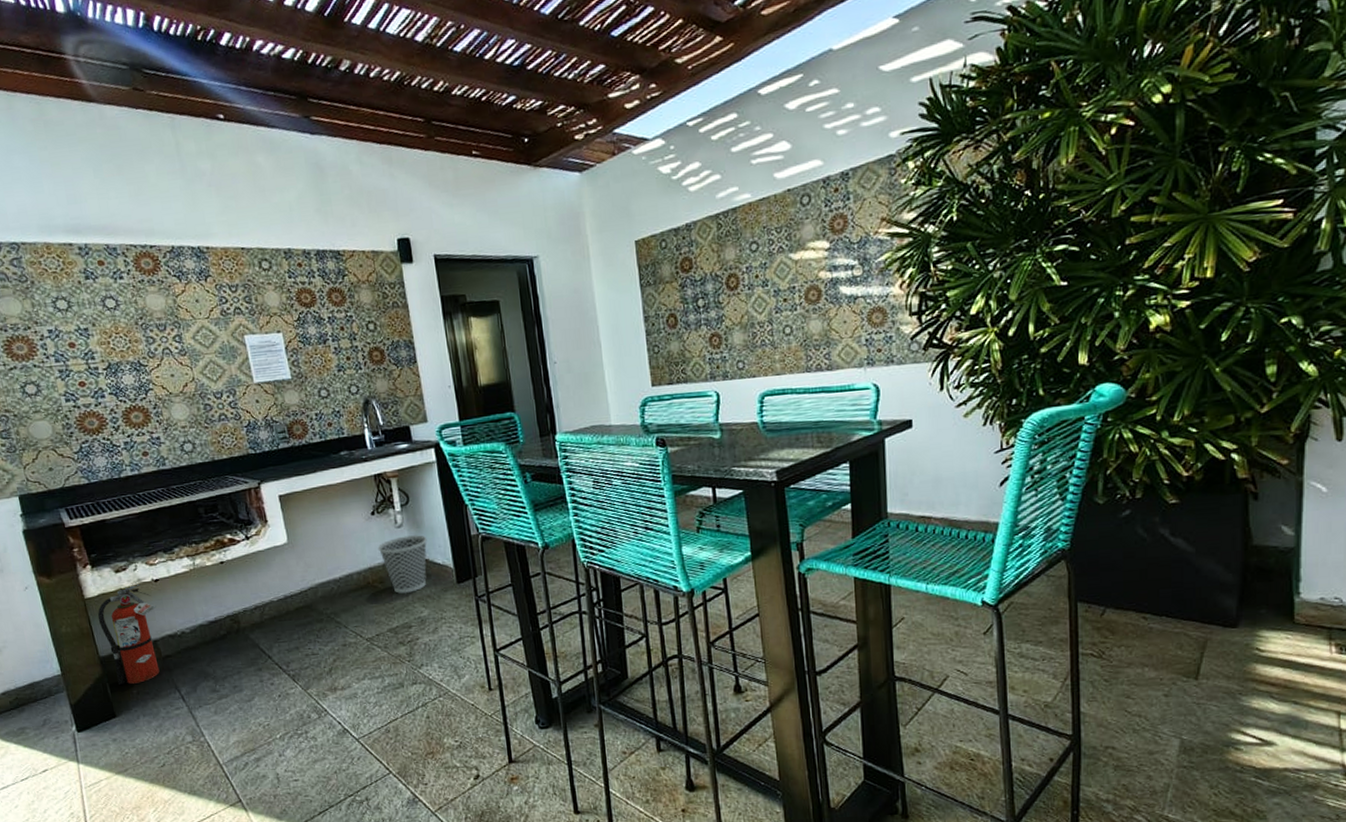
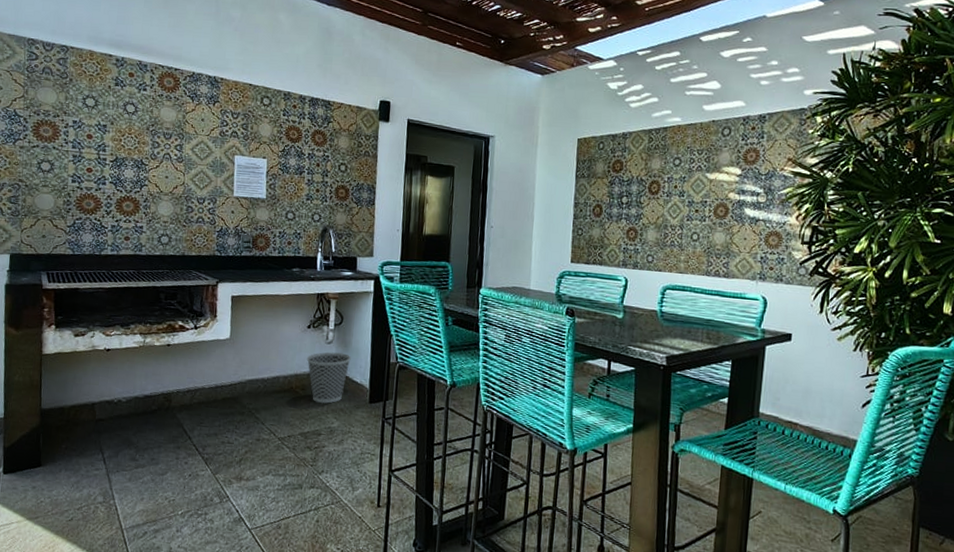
fire extinguisher: present [97,582,160,685] -> none [49,348,102,440]

